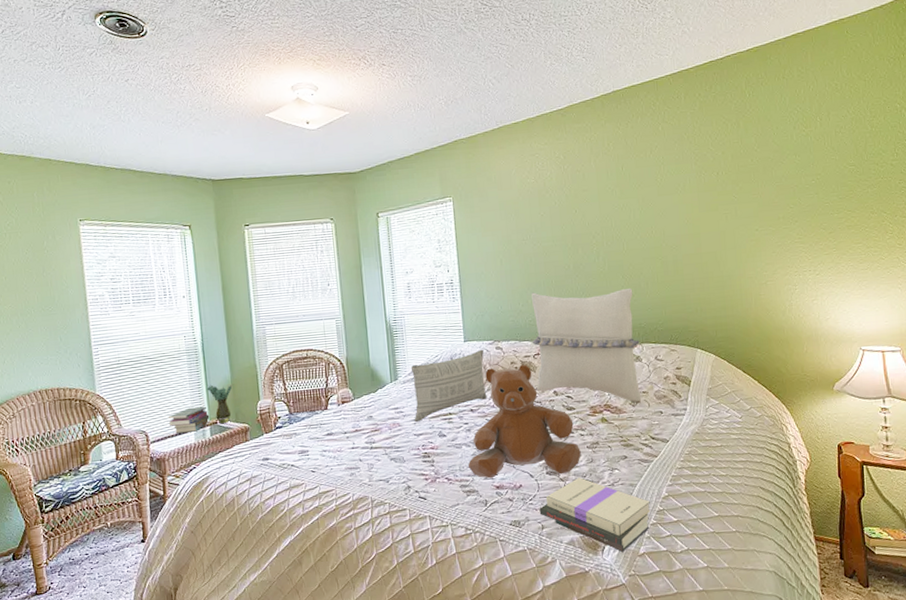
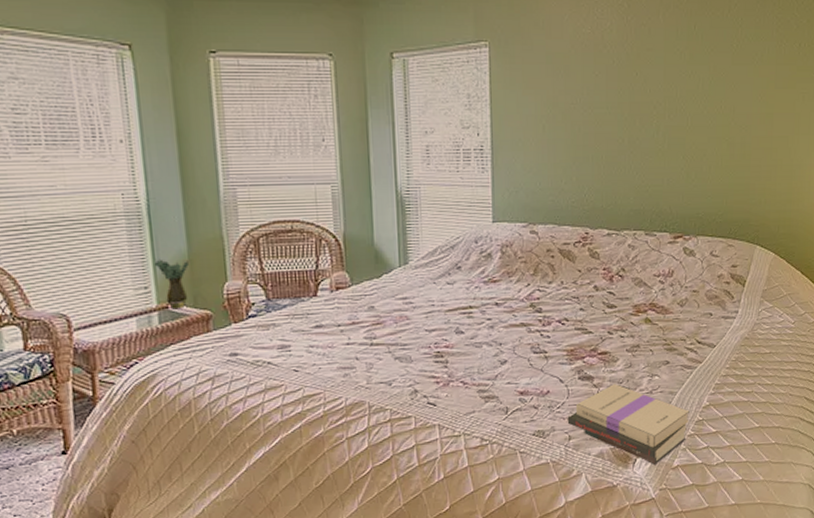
books: present [167,406,210,433] -> none [98,286,158,319]
pillow: present [410,349,487,422] -> none [425,232,516,315]
teddy bear: present [467,364,581,479] -> none [488,252,619,383]
pillow: present [531,288,641,404] -> none [573,168,695,304]

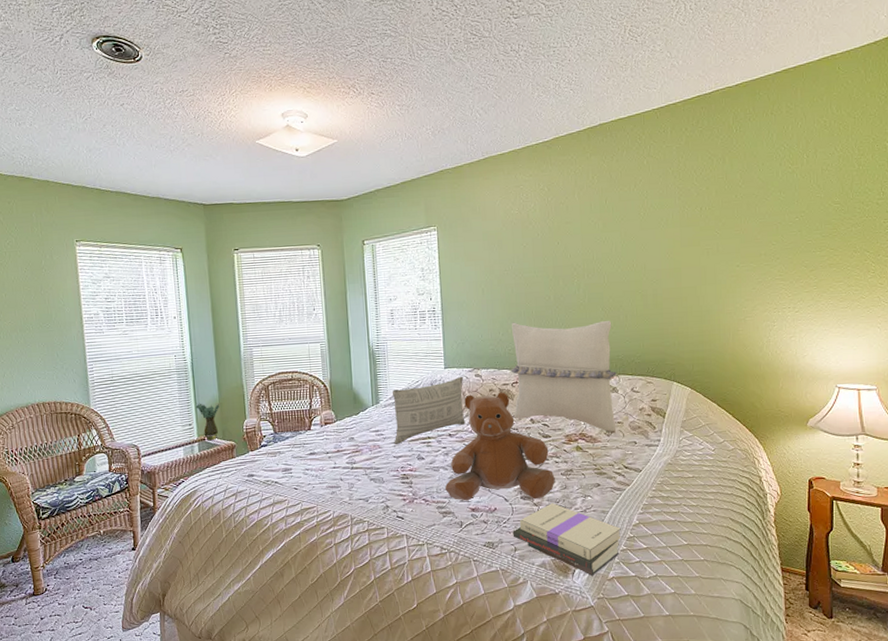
pillow: none [425,232,516,315] -> present [392,376,466,444]
teddy bear: none [488,252,619,383] -> present [444,392,555,501]
pillow: none [573,168,695,304] -> present [511,320,617,434]

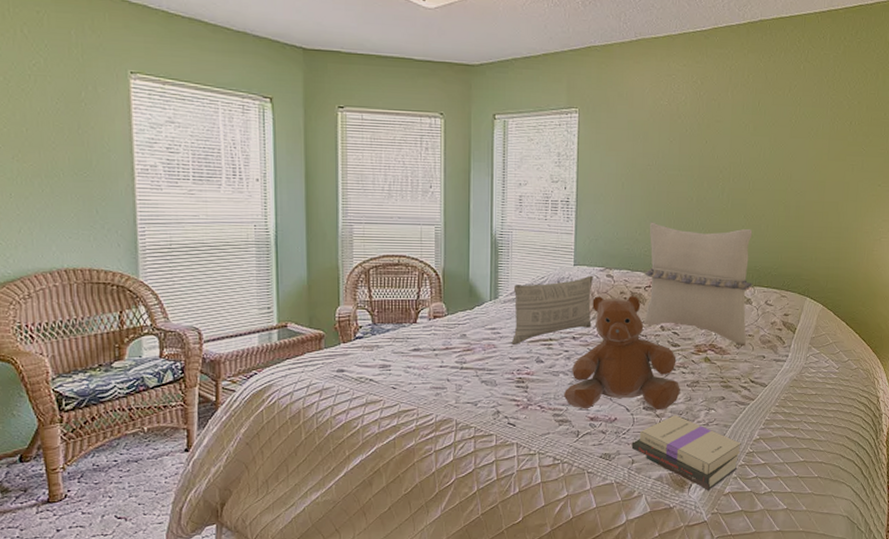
vase: present [196,403,220,440] -> none [277,283,308,327]

